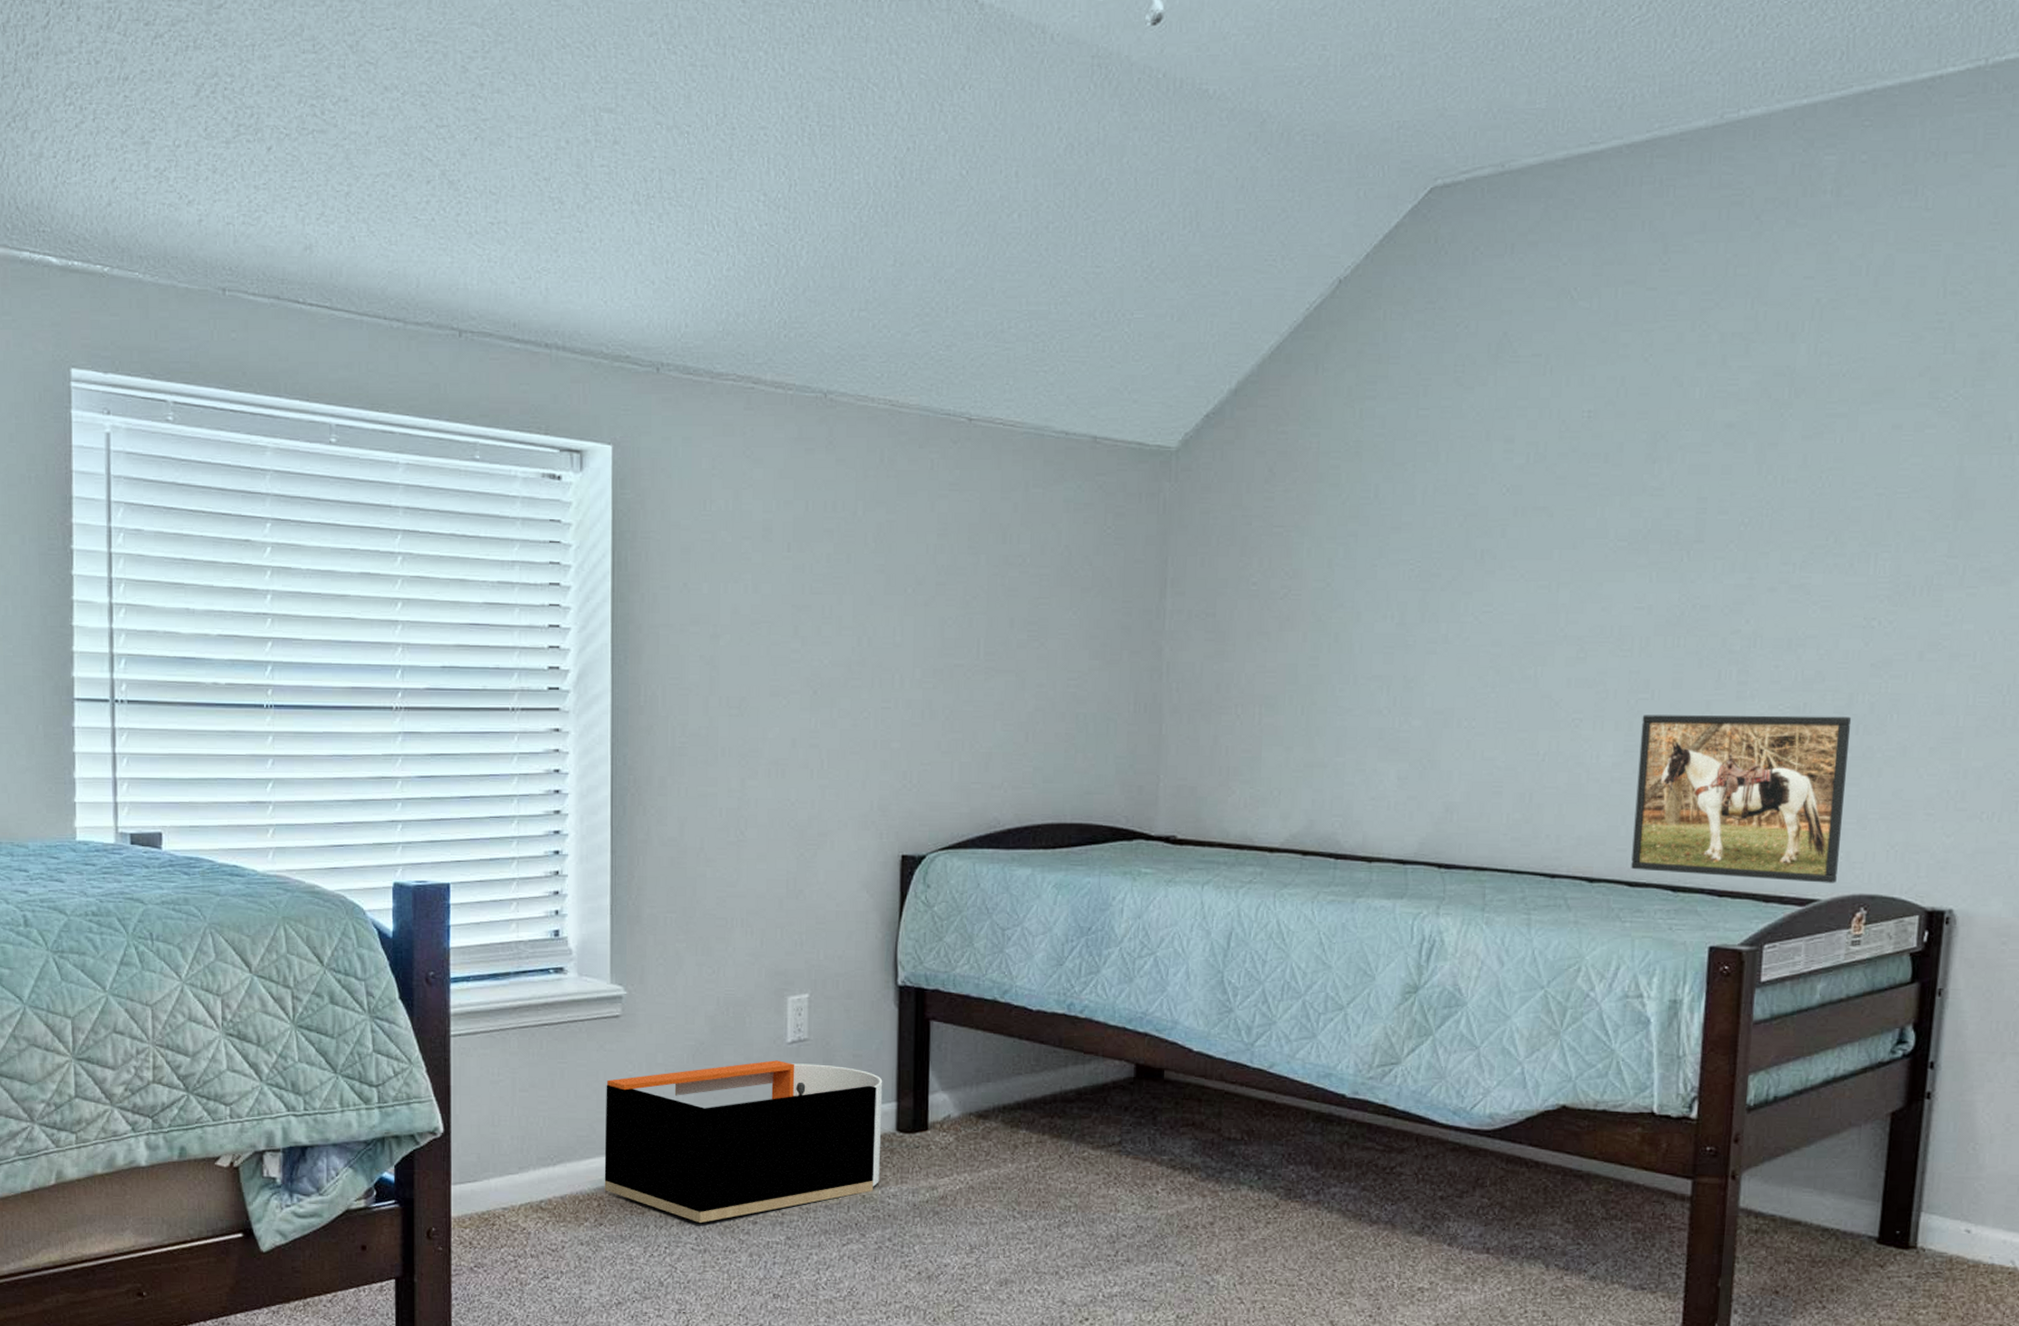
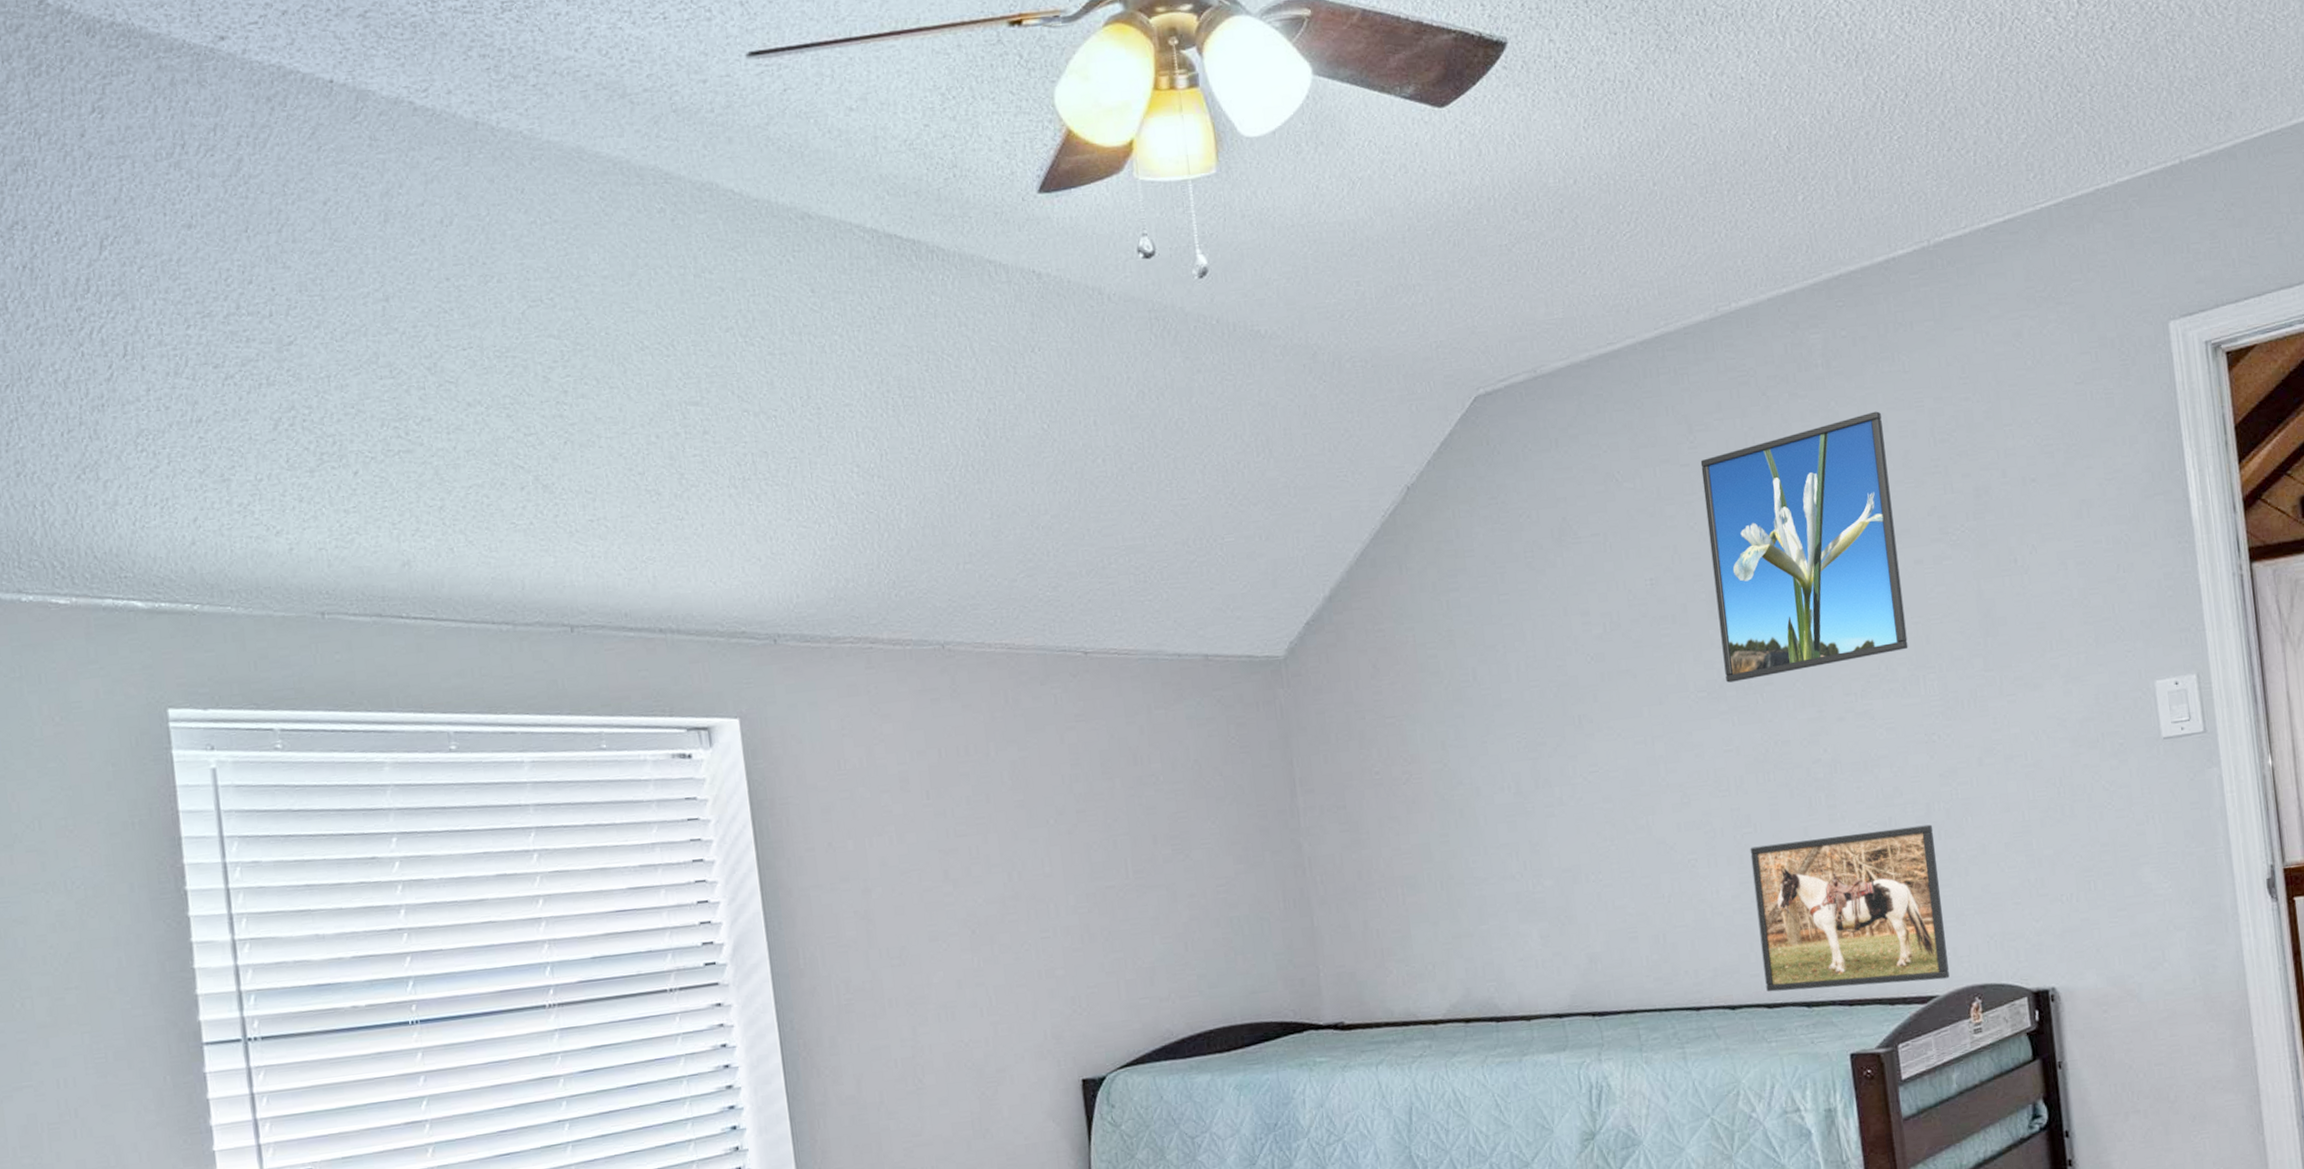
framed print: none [1652,251,1889,535] -> present [1700,411,1908,683]

